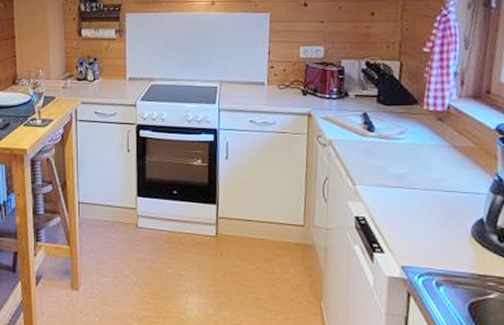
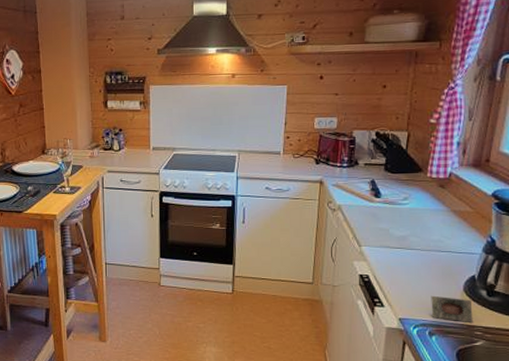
soap bar: none [435,240,485,272] -> present [431,295,473,323]

